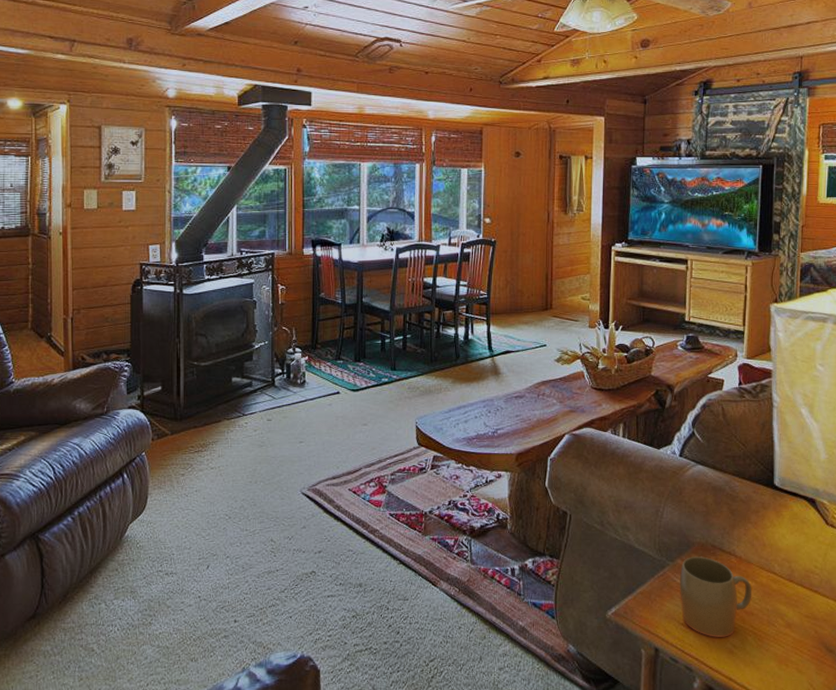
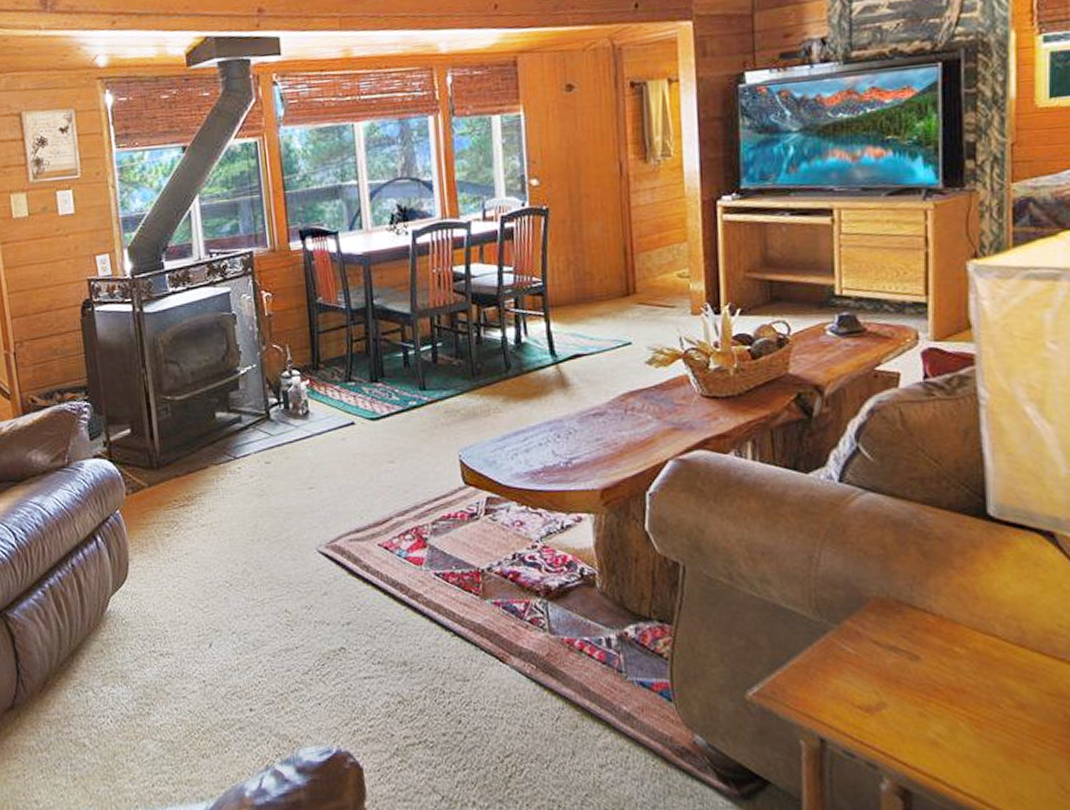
mug: present [679,556,752,637] -> none [849,616,963,724]

